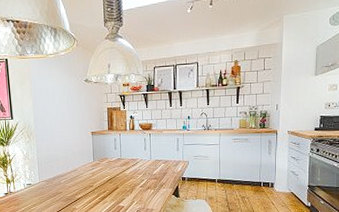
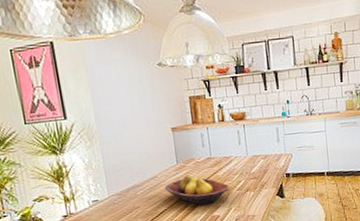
fruit bowl: none [82,171,134,196] -> present [164,175,230,206]

